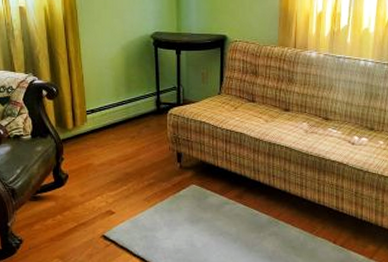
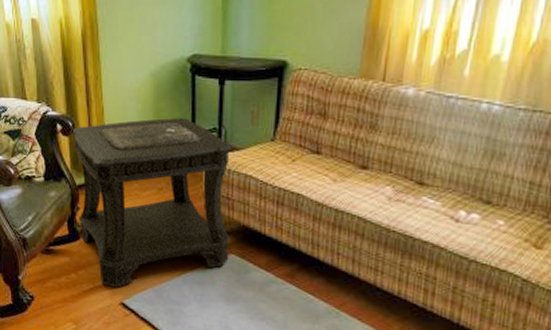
side table: none [55,80,191,223] -> present [71,117,232,288]

